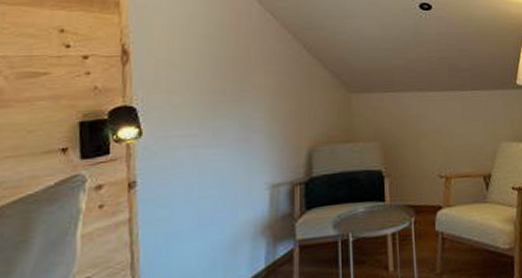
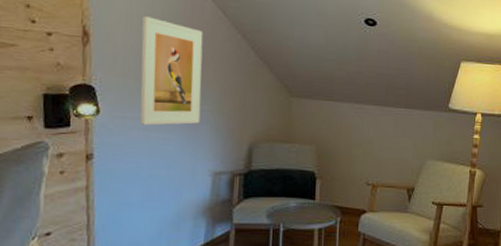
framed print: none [185,27,253,143] -> present [140,16,204,126]

